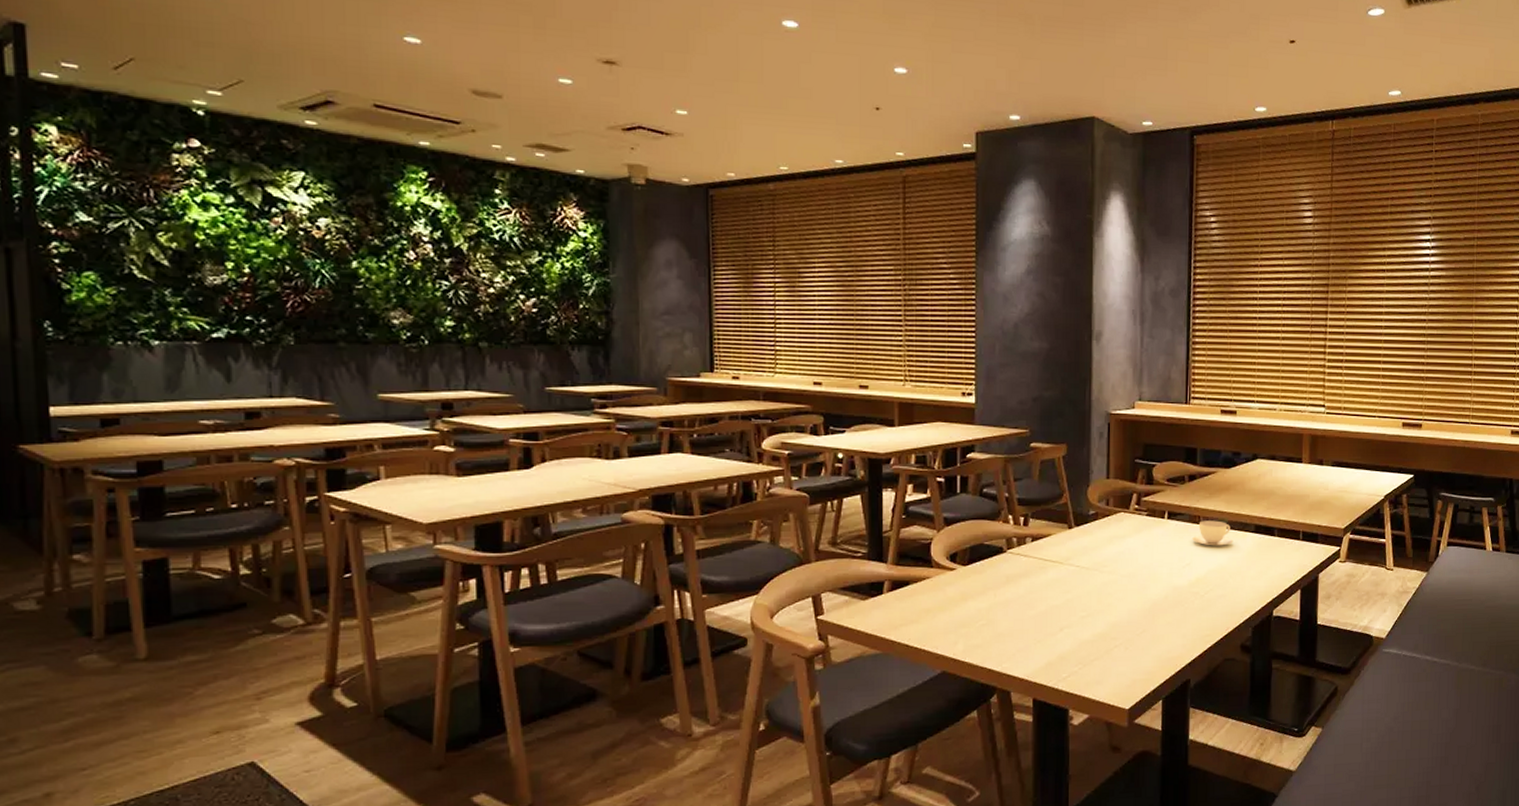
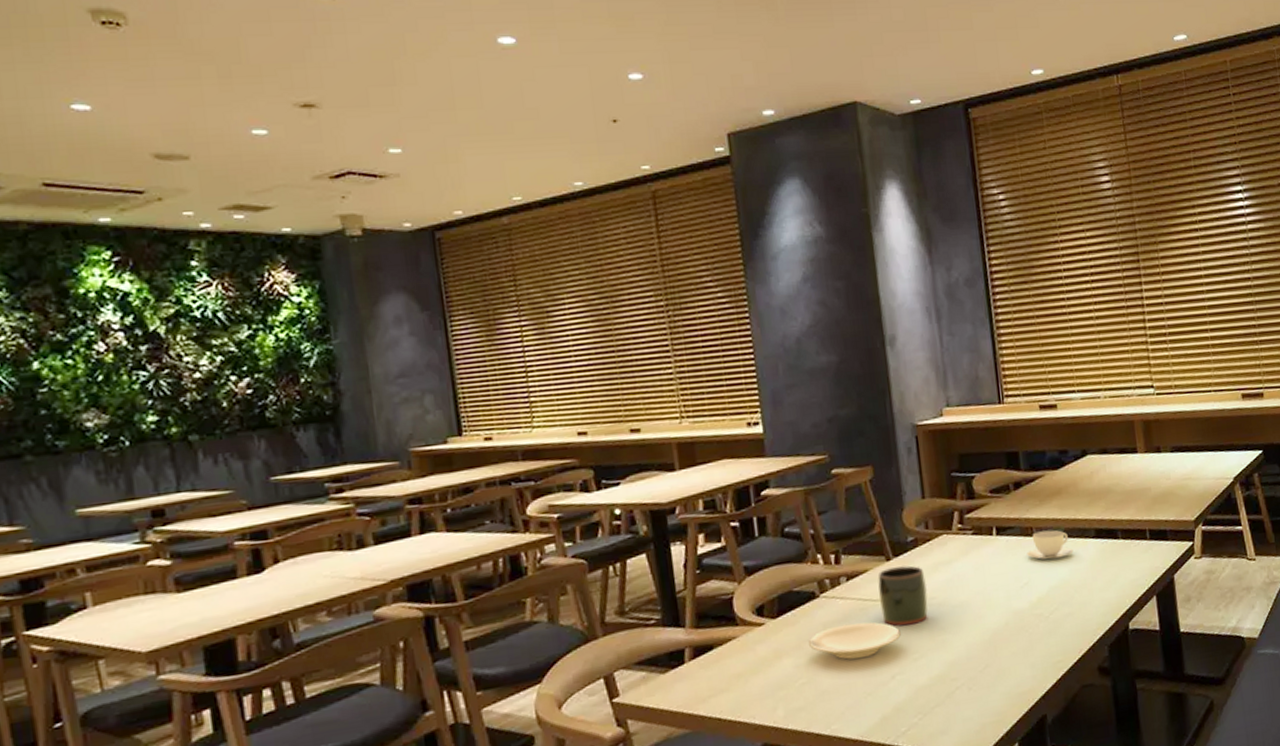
saucer: none [992,578,1073,610] -> present [809,622,901,660]
mug: none [1058,535,1100,587] -> present [878,565,928,626]

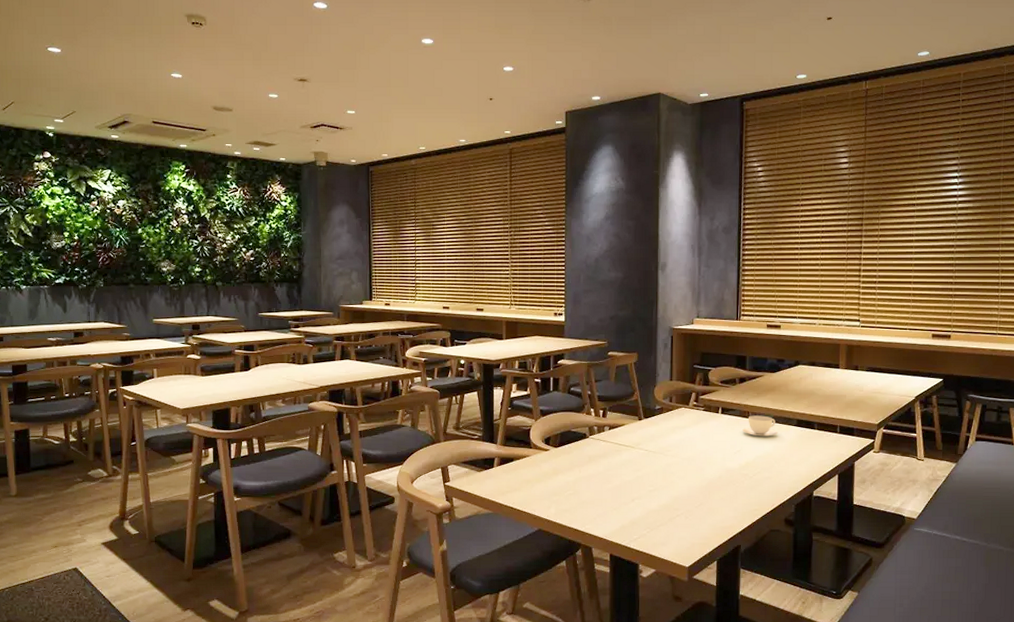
saucer: present [809,622,901,660] -> none [578,459,642,484]
mug: present [878,565,928,626] -> none [631,426,665,466]

